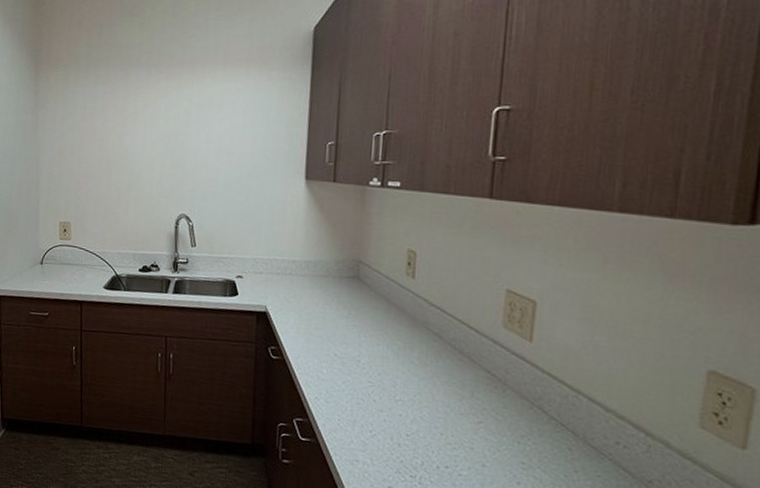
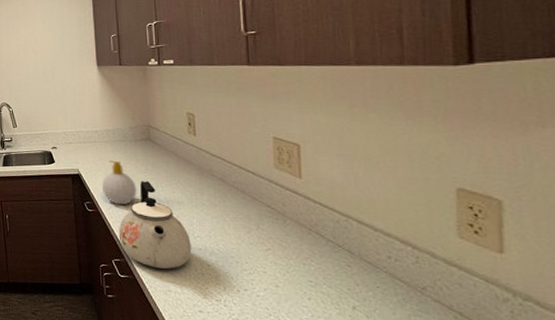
soap bottle: none [292,298,334,355] -> present [102,160,137,205]
kettle: none [305,327,391,436] -> present [118,181,192,269]

